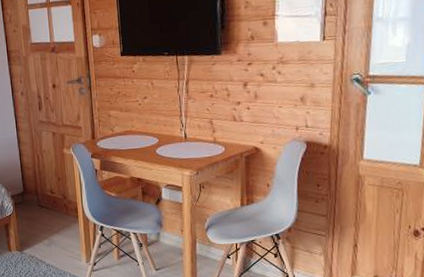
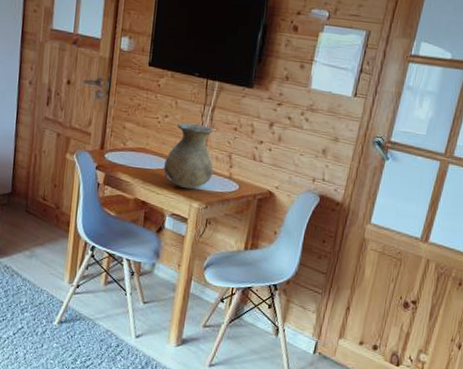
vase: none [151,98,198,160] -> present [163,123,214,190]

